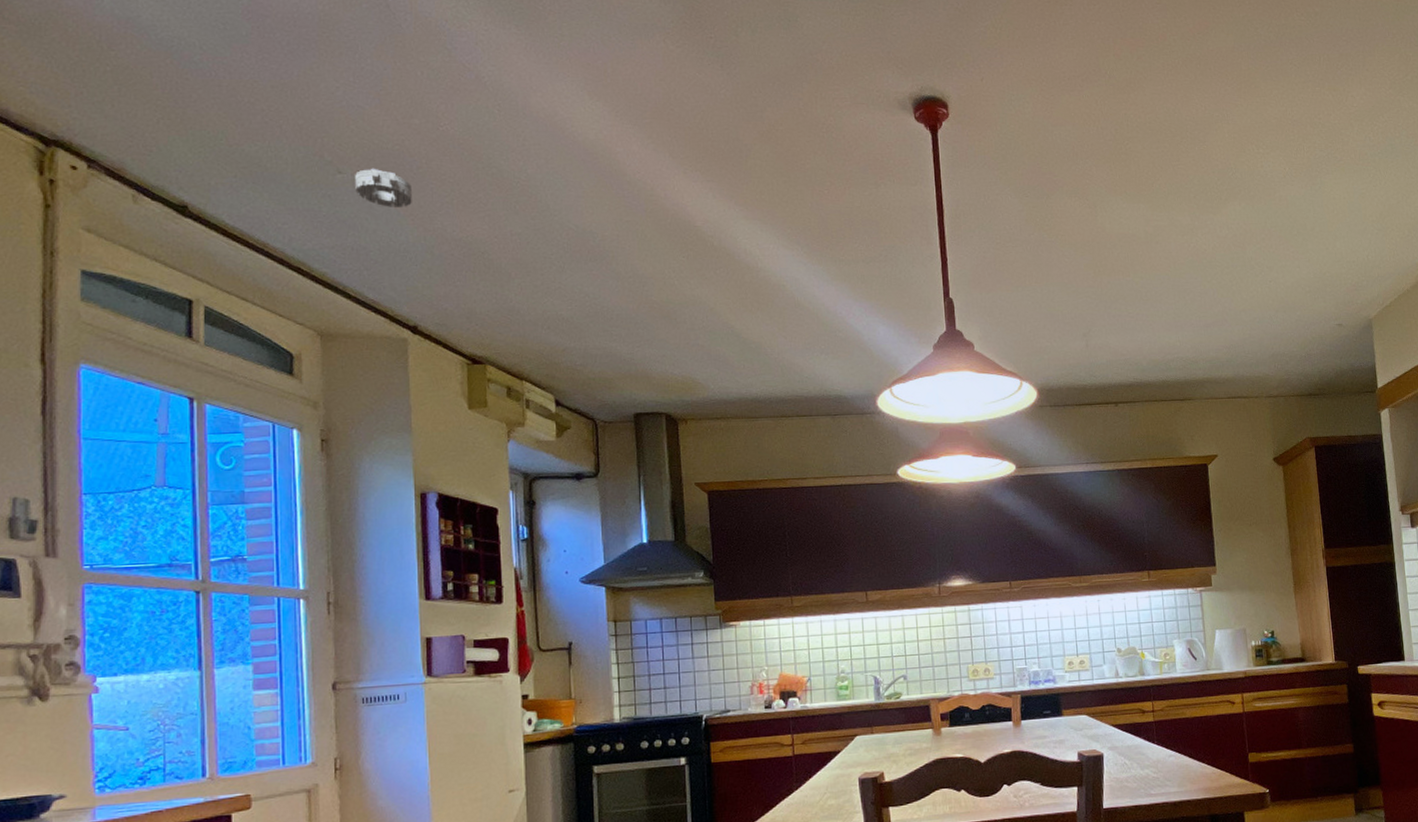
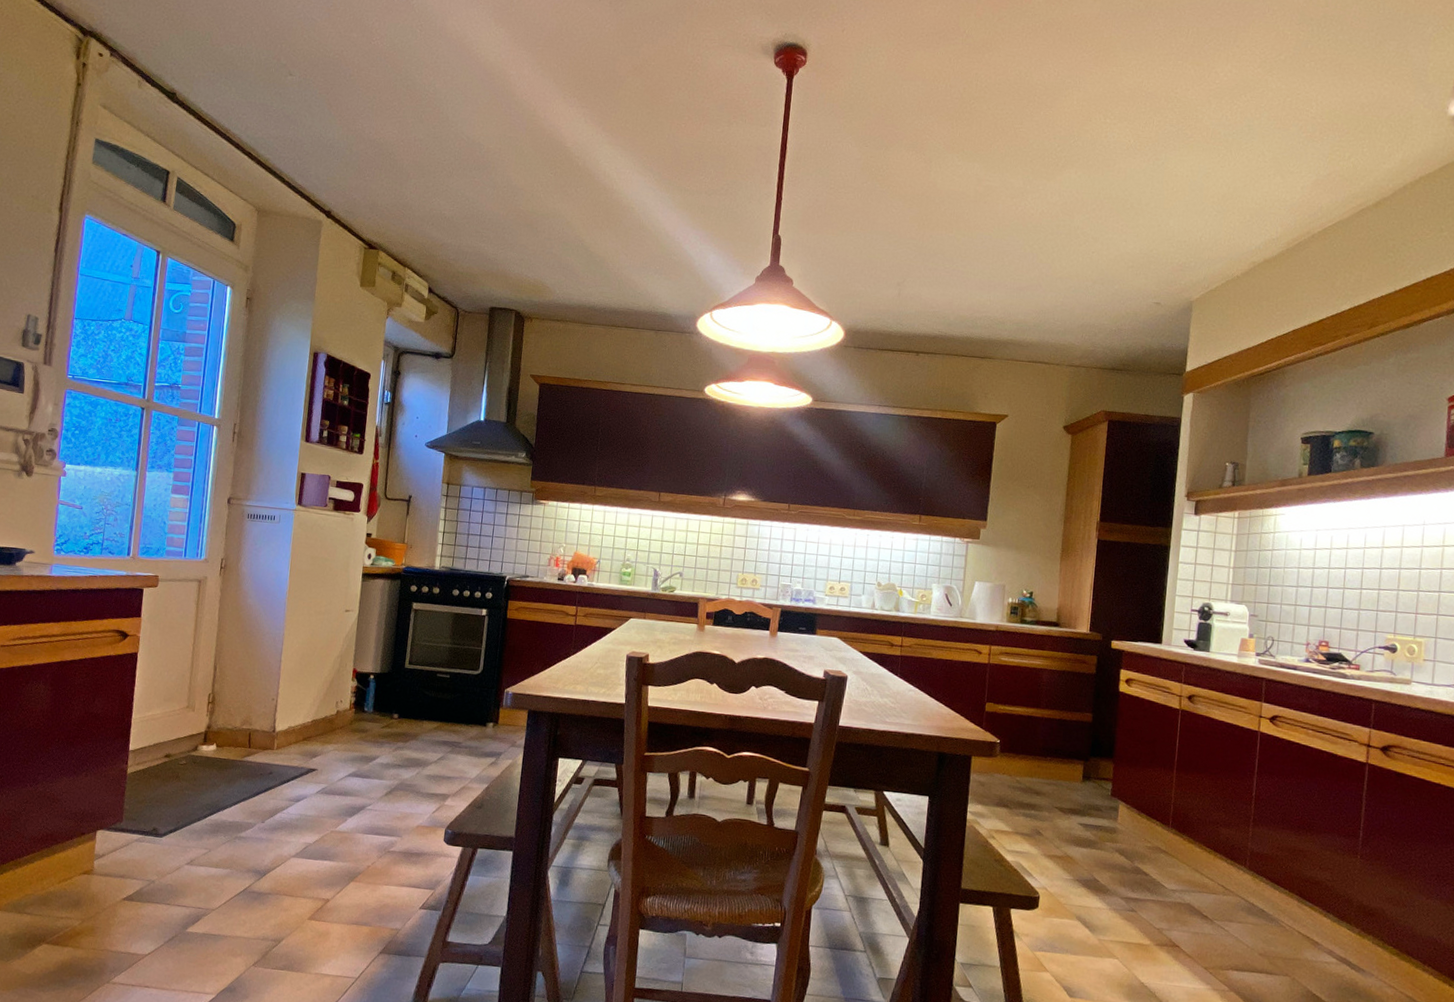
smoke detector: present [355,168,412,209] -> none [300,73,344,109]

